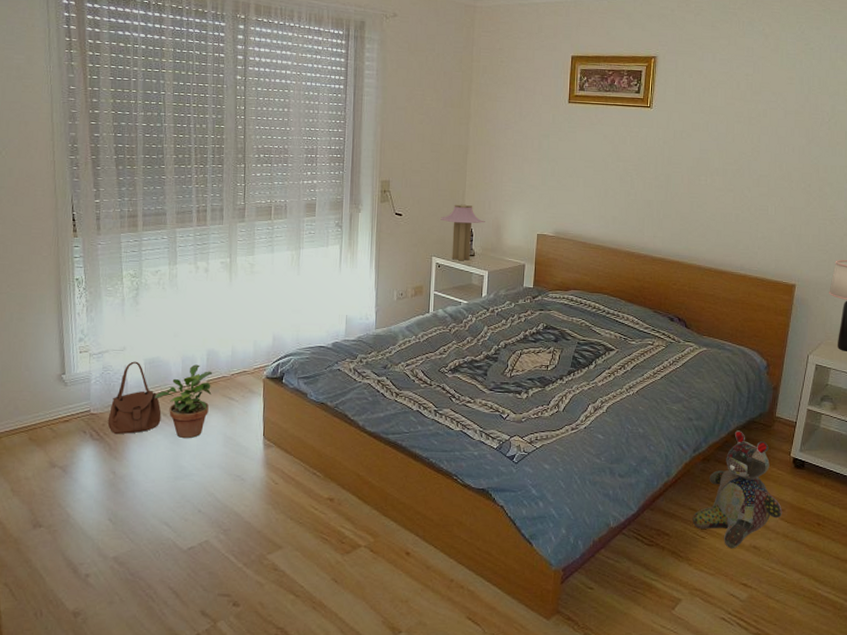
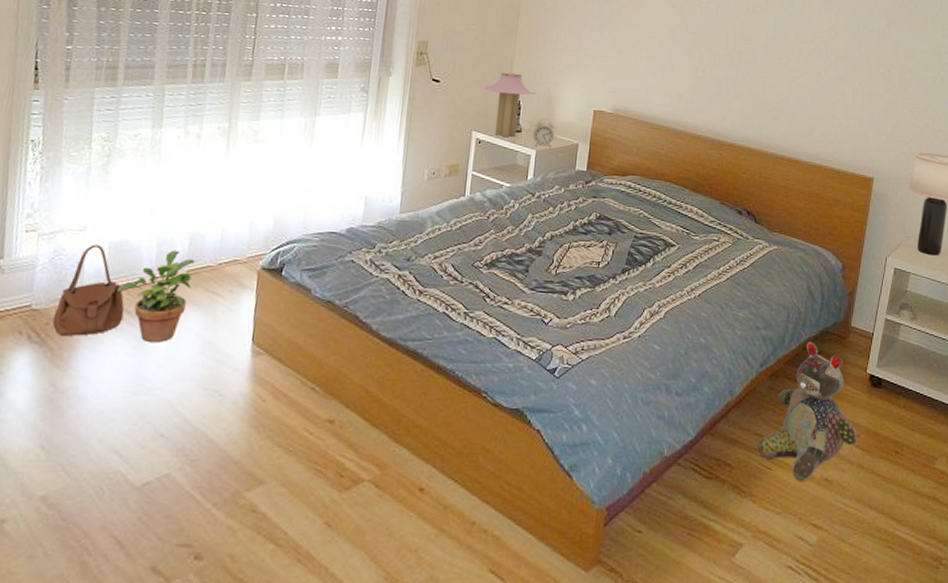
alarm clock: none [485,243,504,268] -> present [533,118,555,147]

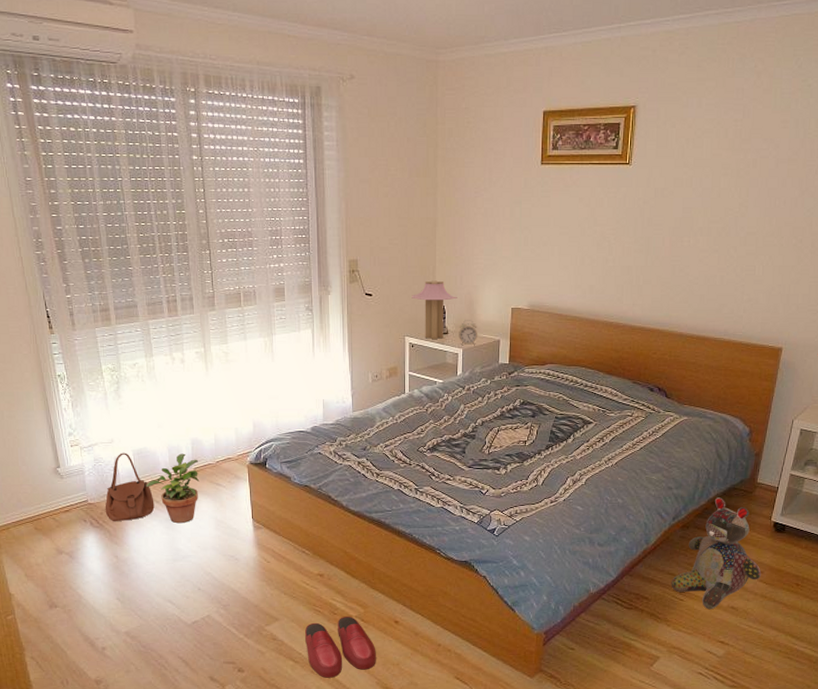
slippers: none [295,480,390,570] -> present [305,617,376,678]

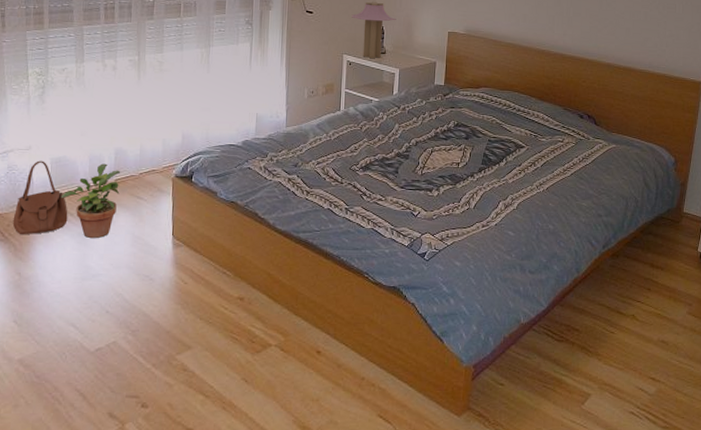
slippers: present [305,617,376,678] -> none [219,345,295,415]
alarm clock: present [459,320,477,345] -> none [396,41,415,65]
stuffed bear: present [671,497,762,610] -> none [602,226,690,344]

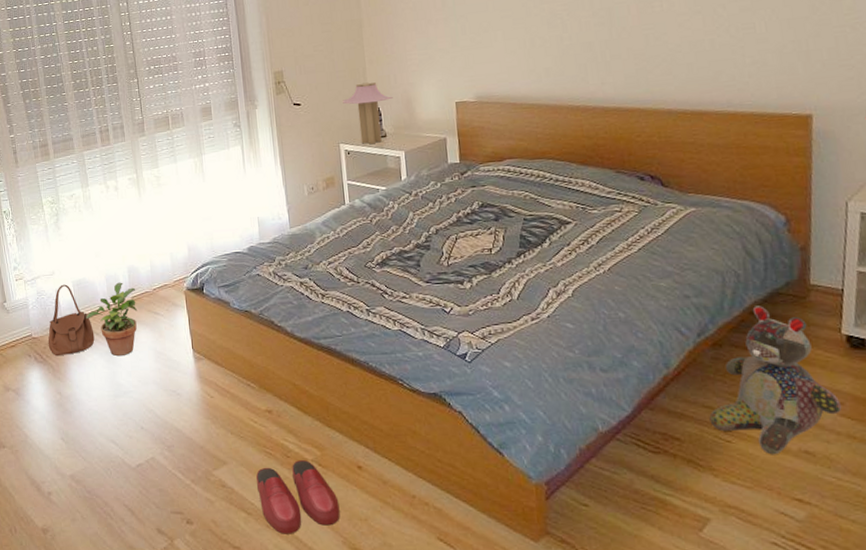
slippers: none [219,345,295,415] -> present [256,460,340,534]
stuffed bear: none [602,226,690,344] -> present [709,306,842,455]

